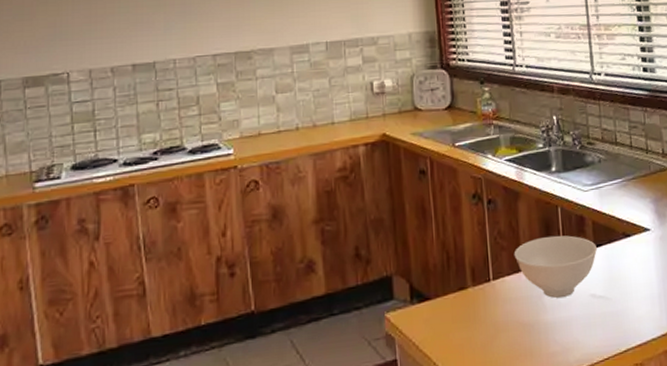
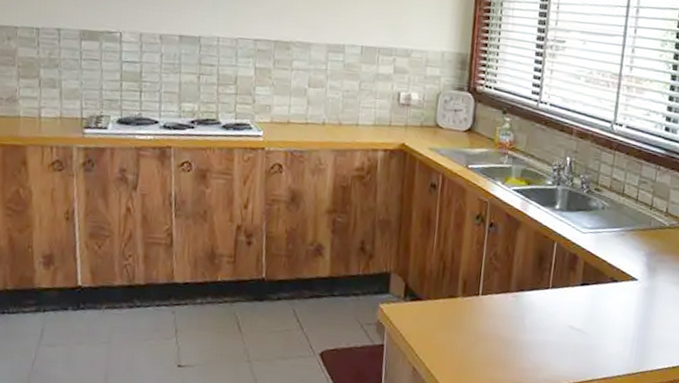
bowl: present [513,235,597,298] -> none [505,266,584,323]

